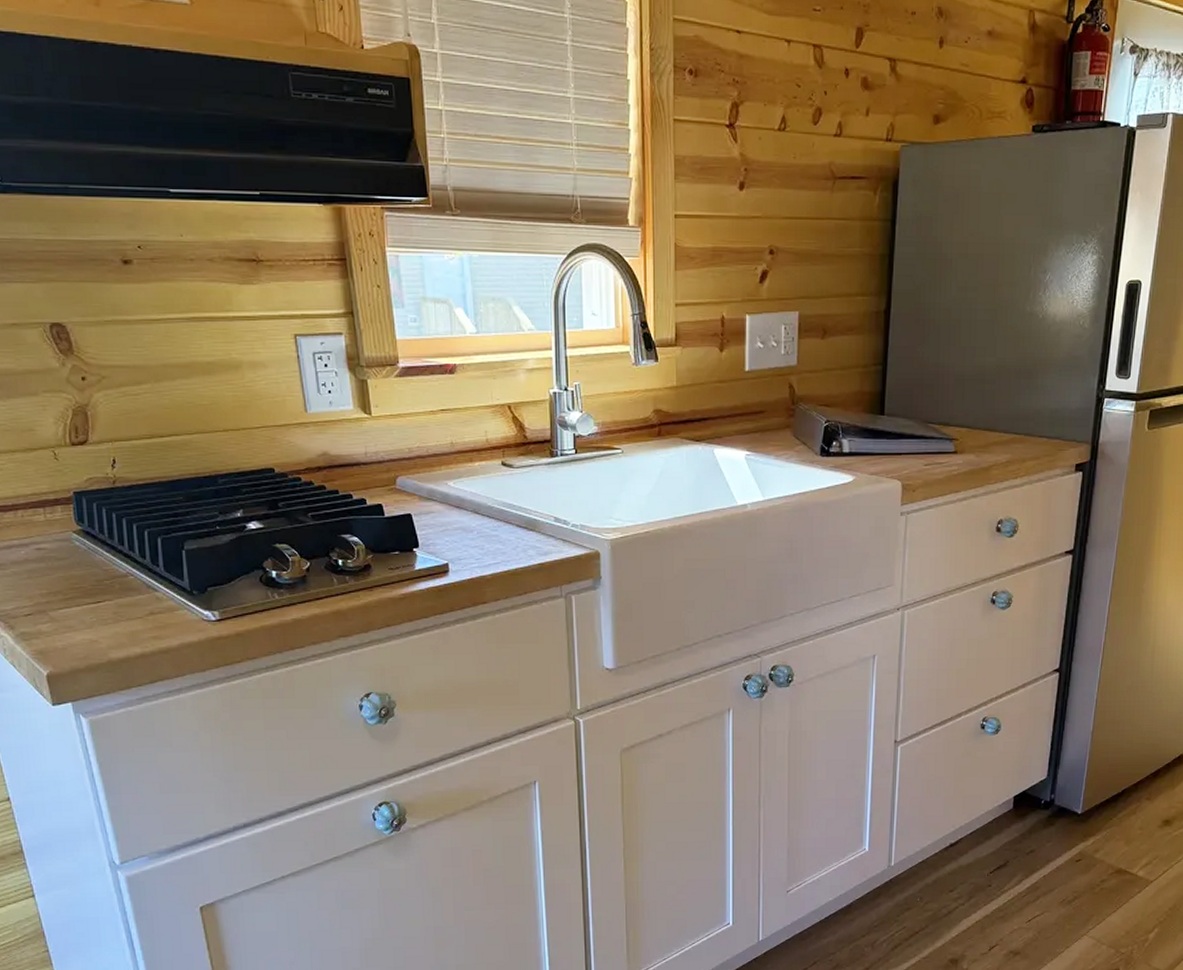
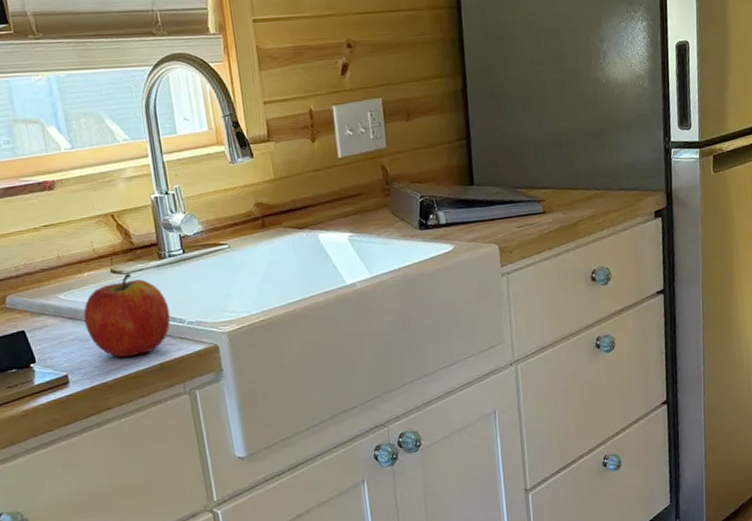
apple: none [470,467,555,553] -> present [83,273,171,358]

